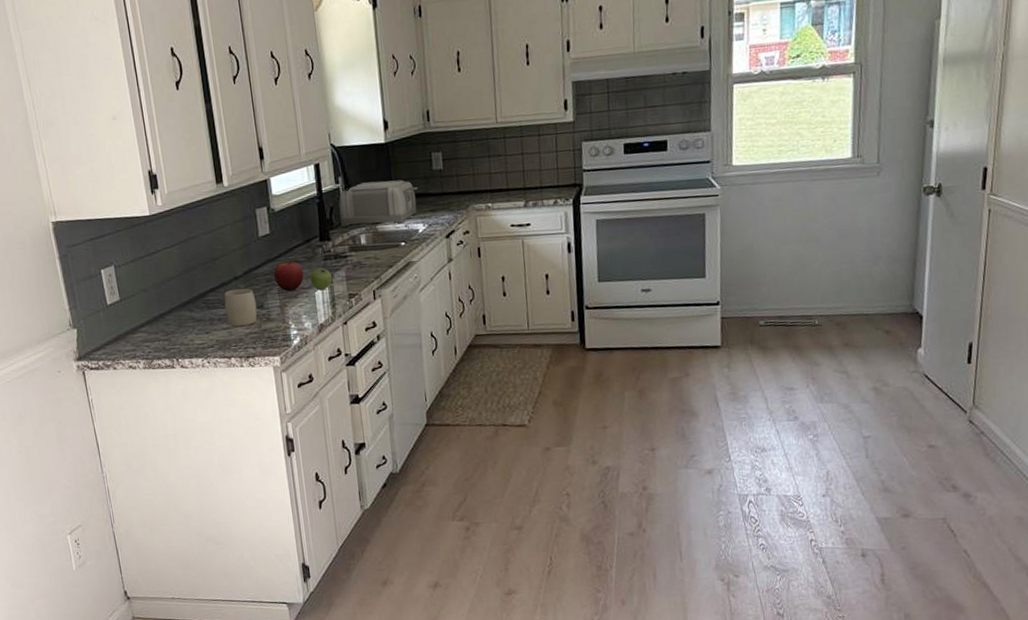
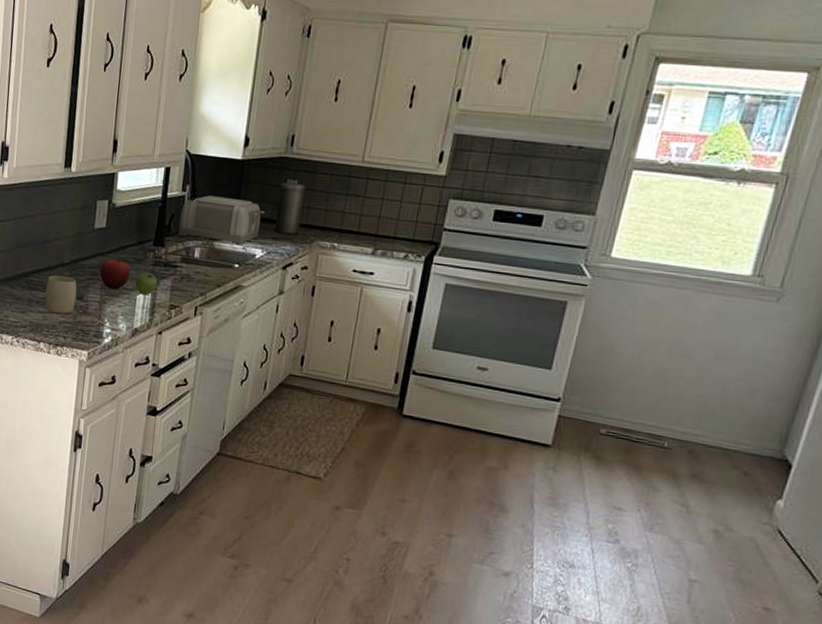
canister: none [427,154,454,205] -> present [274,182,306,235]

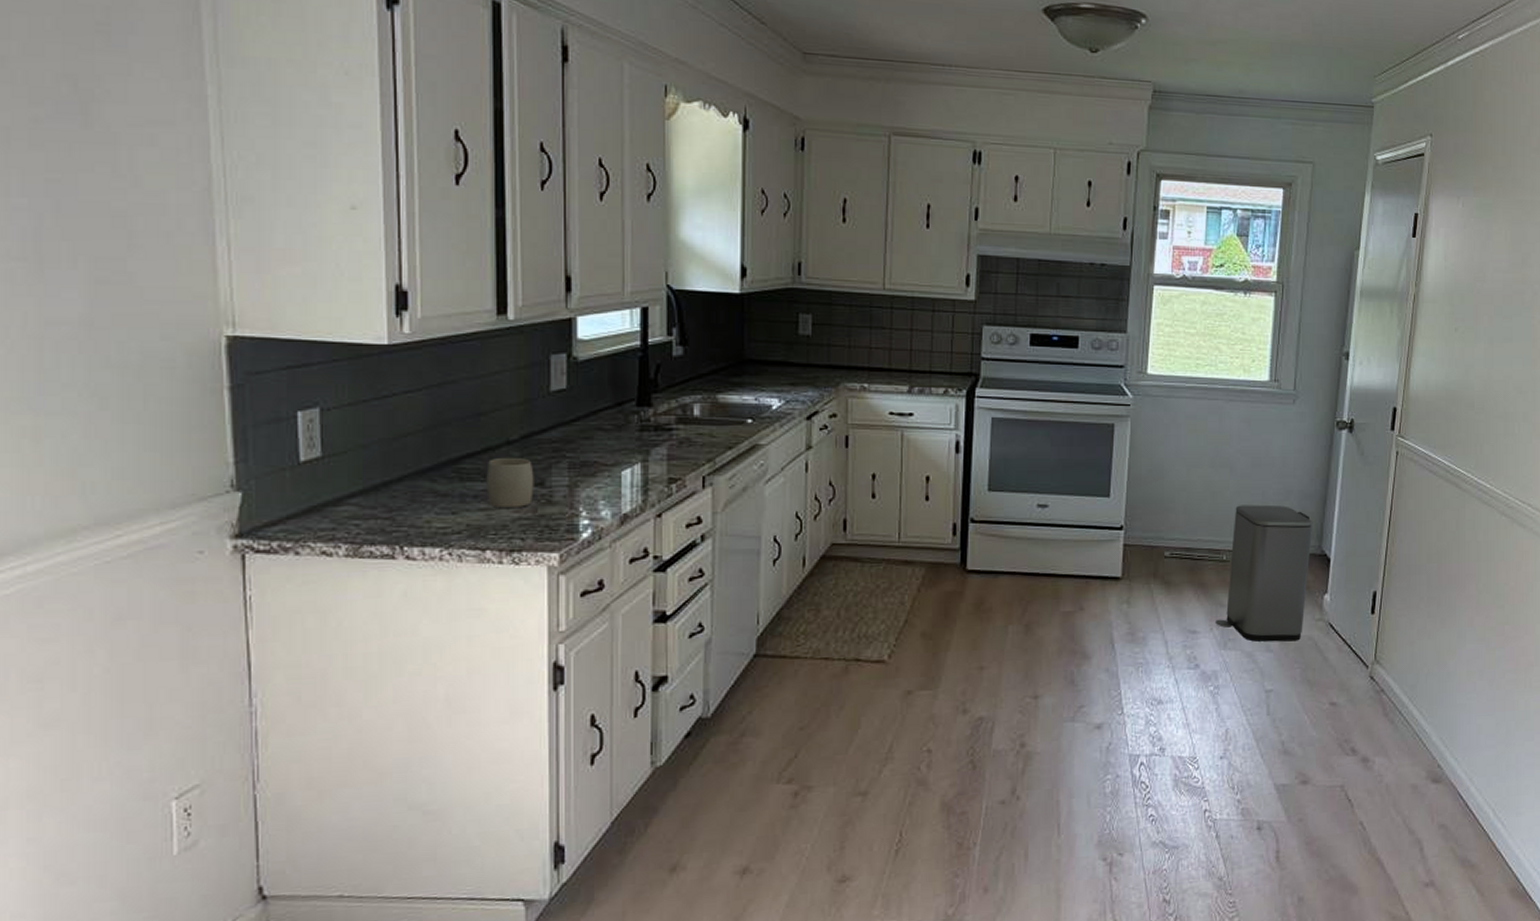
fruit: present [99,258,131,290] -> none [564,426,609,467]
fruit: present [135,271,158,295] -> none [616,440,649,469]
toaster: present [178,195,265,245] -> none [669,339,776,396]
canister: present [274,182,306,235] -> none [791,317,822,377]
pedal bin: none [644,396,778,540] -> present [1215,504,1313,642]

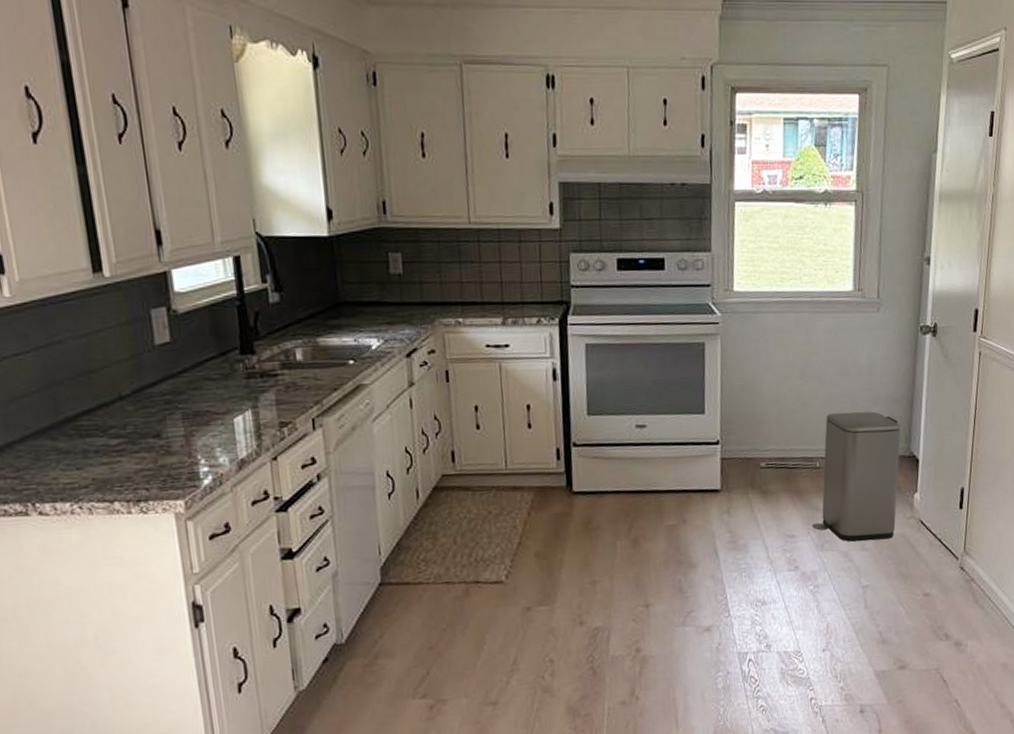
mug: present [486,457,534,508] -> none [103,411,153,461]

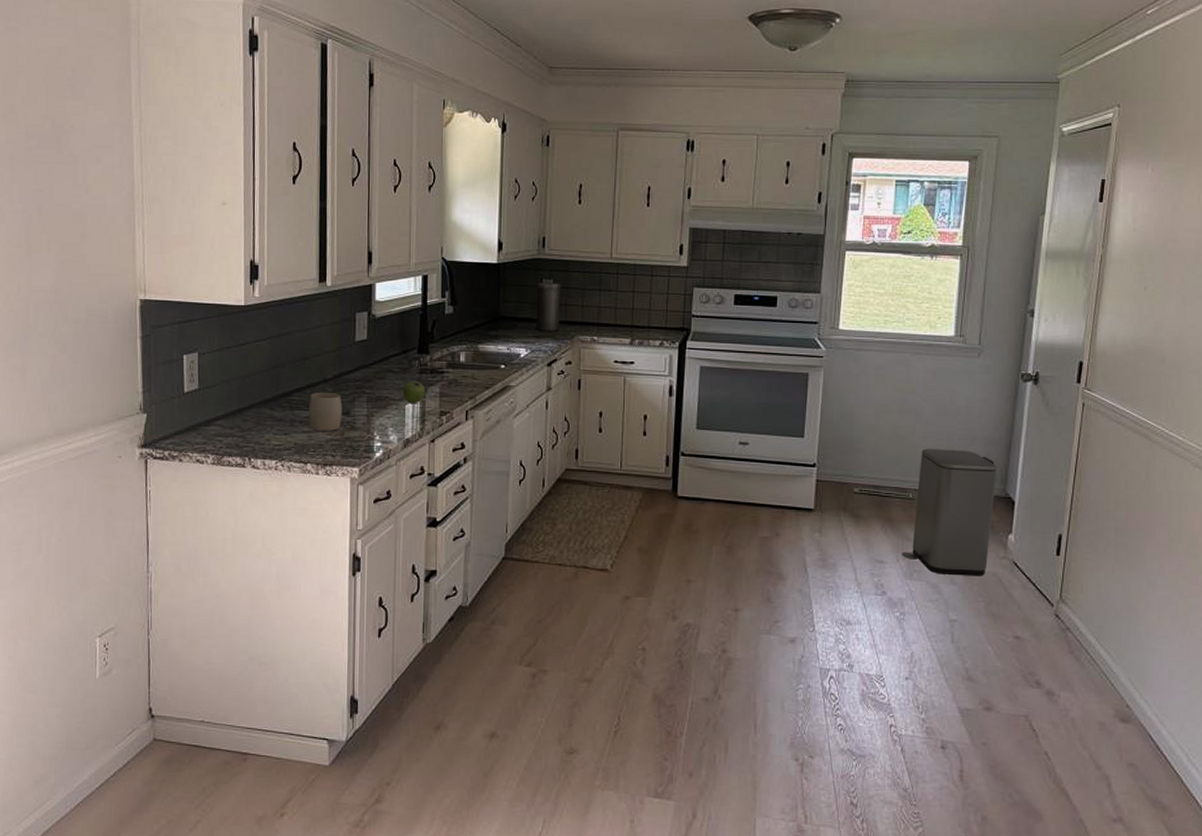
mug: none [103,411,153,461] -> present [308,392,343,431]
fruit: none [226,387,258,416] -> present [402,380,426,403]
canister: none [382,256,416,316] -> present [535,282,561,331]

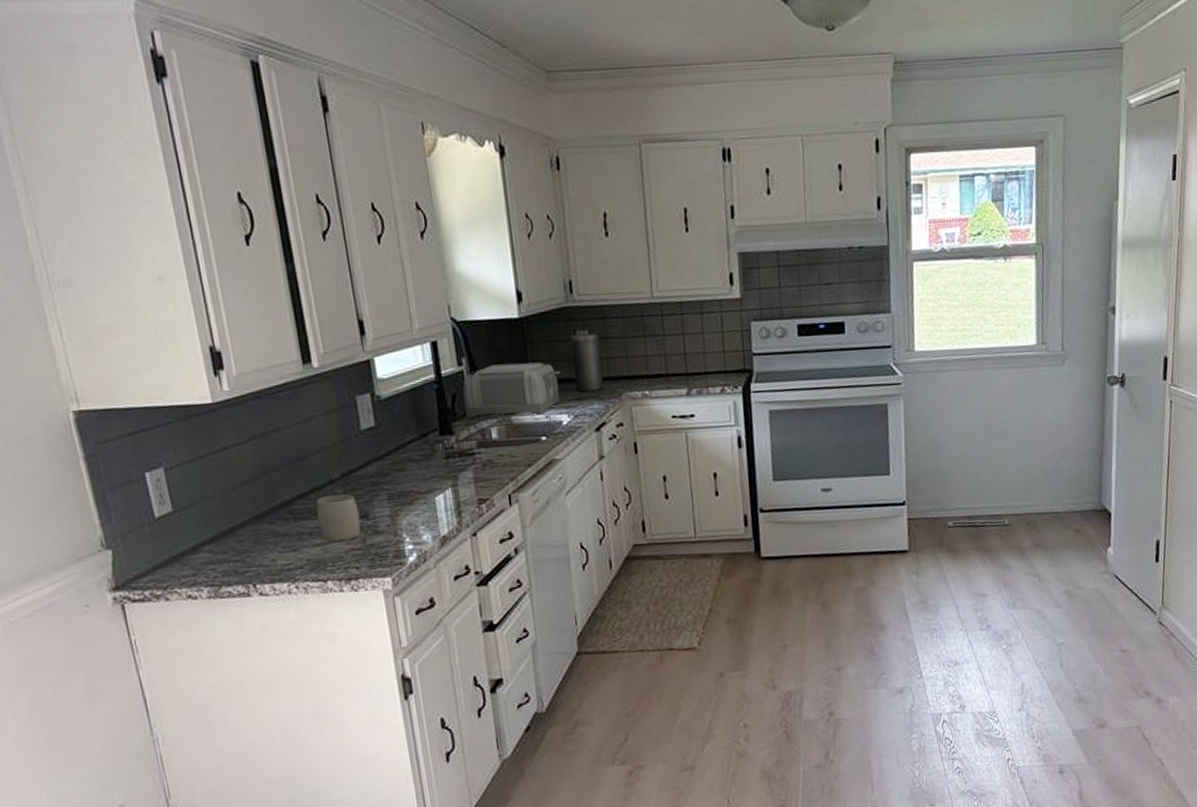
fruit: present [402,380,426,403] -> none [428,467,457,495]
toaster: none [442,300,524,346] -> present [462,362,561,418]
pedal bin: present [902,448,998,576] -> none [1003,465,1092,599]

